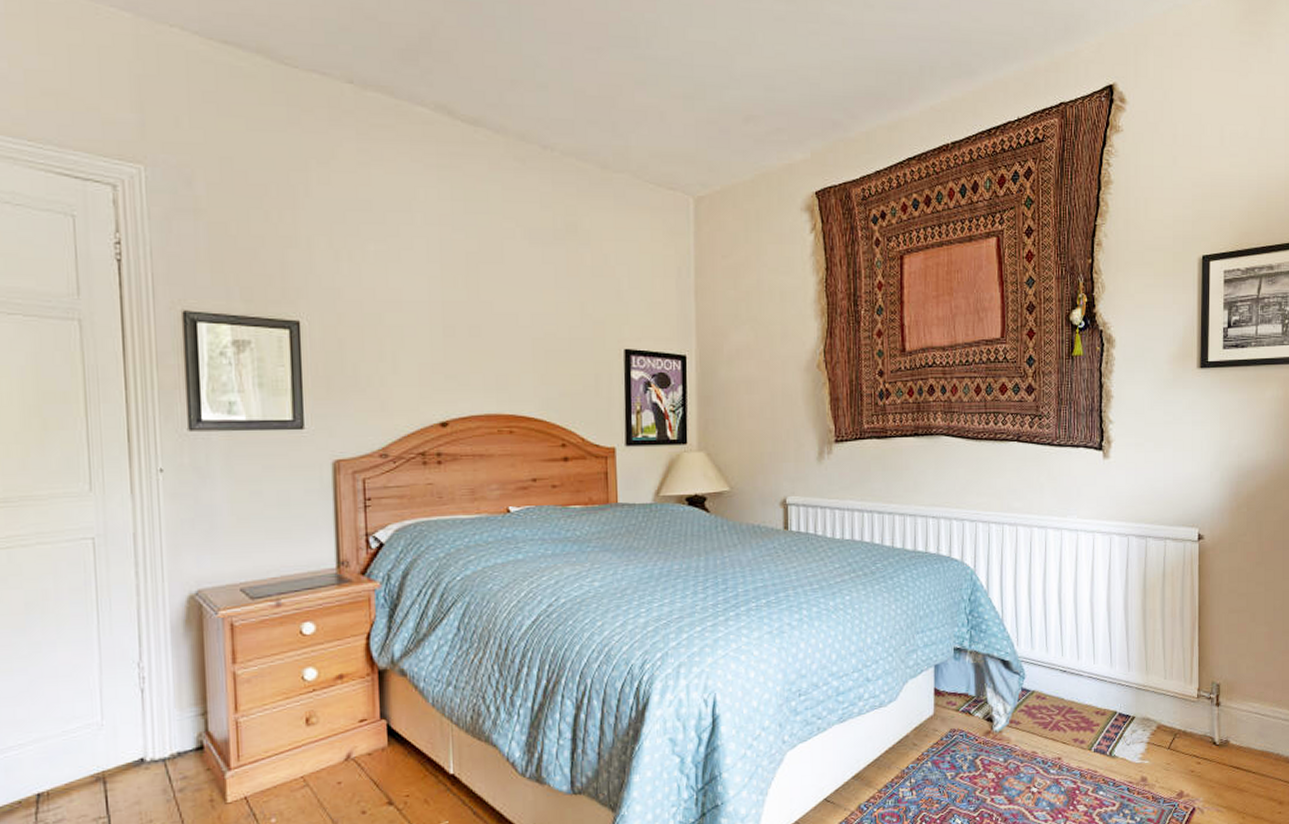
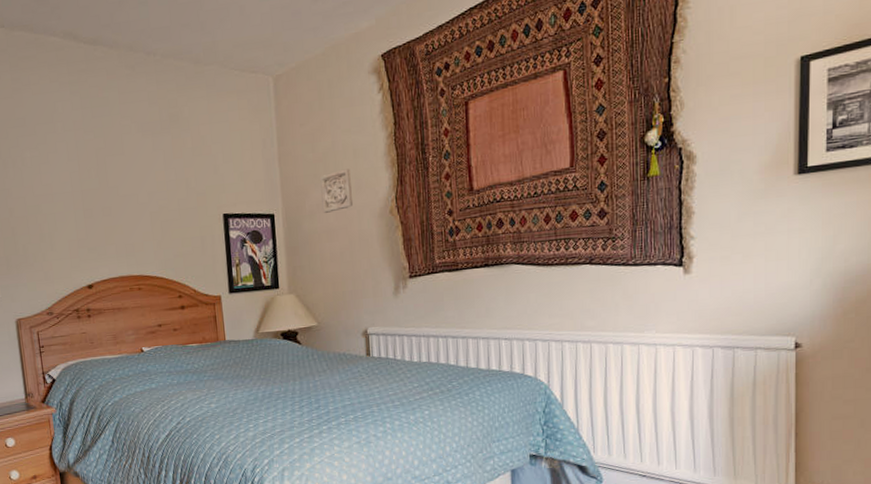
wall ornament: none [742,312,777,360] -> present [320,168,353,213]

